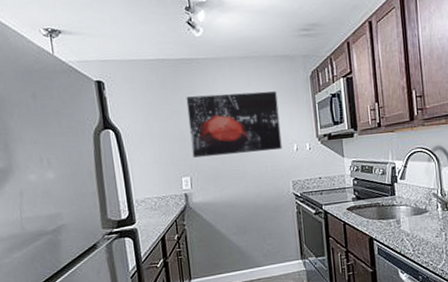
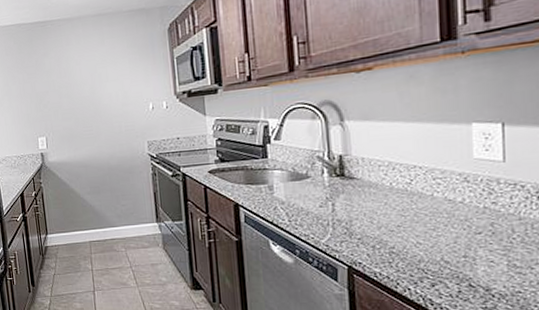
wall art: present [186,91,282,158] -> none [41,48,137,119]

